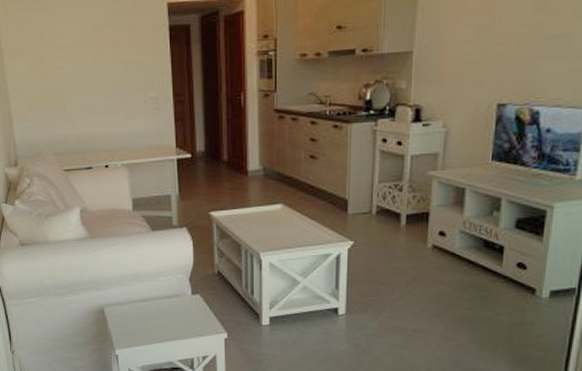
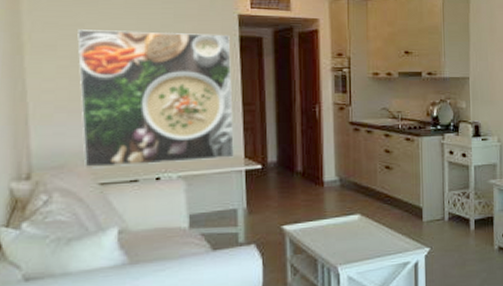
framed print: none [39,25,167,157] -> present [77,30,234,168]

